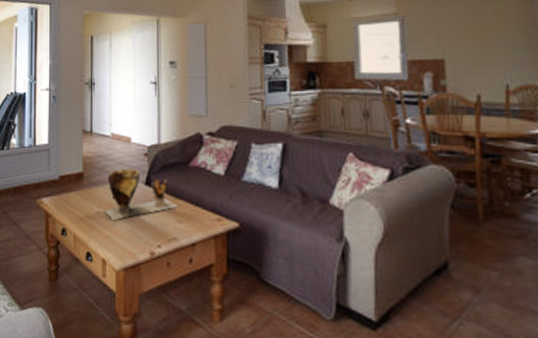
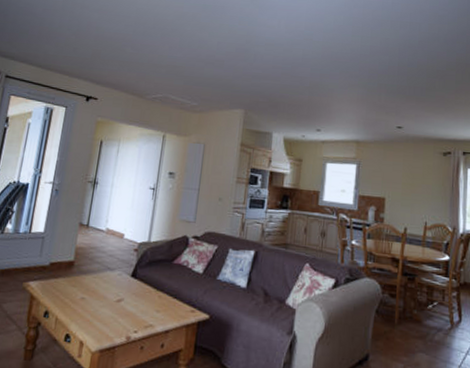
clay pot: present [105,169,177,221] -> none [89,261,157,307]

